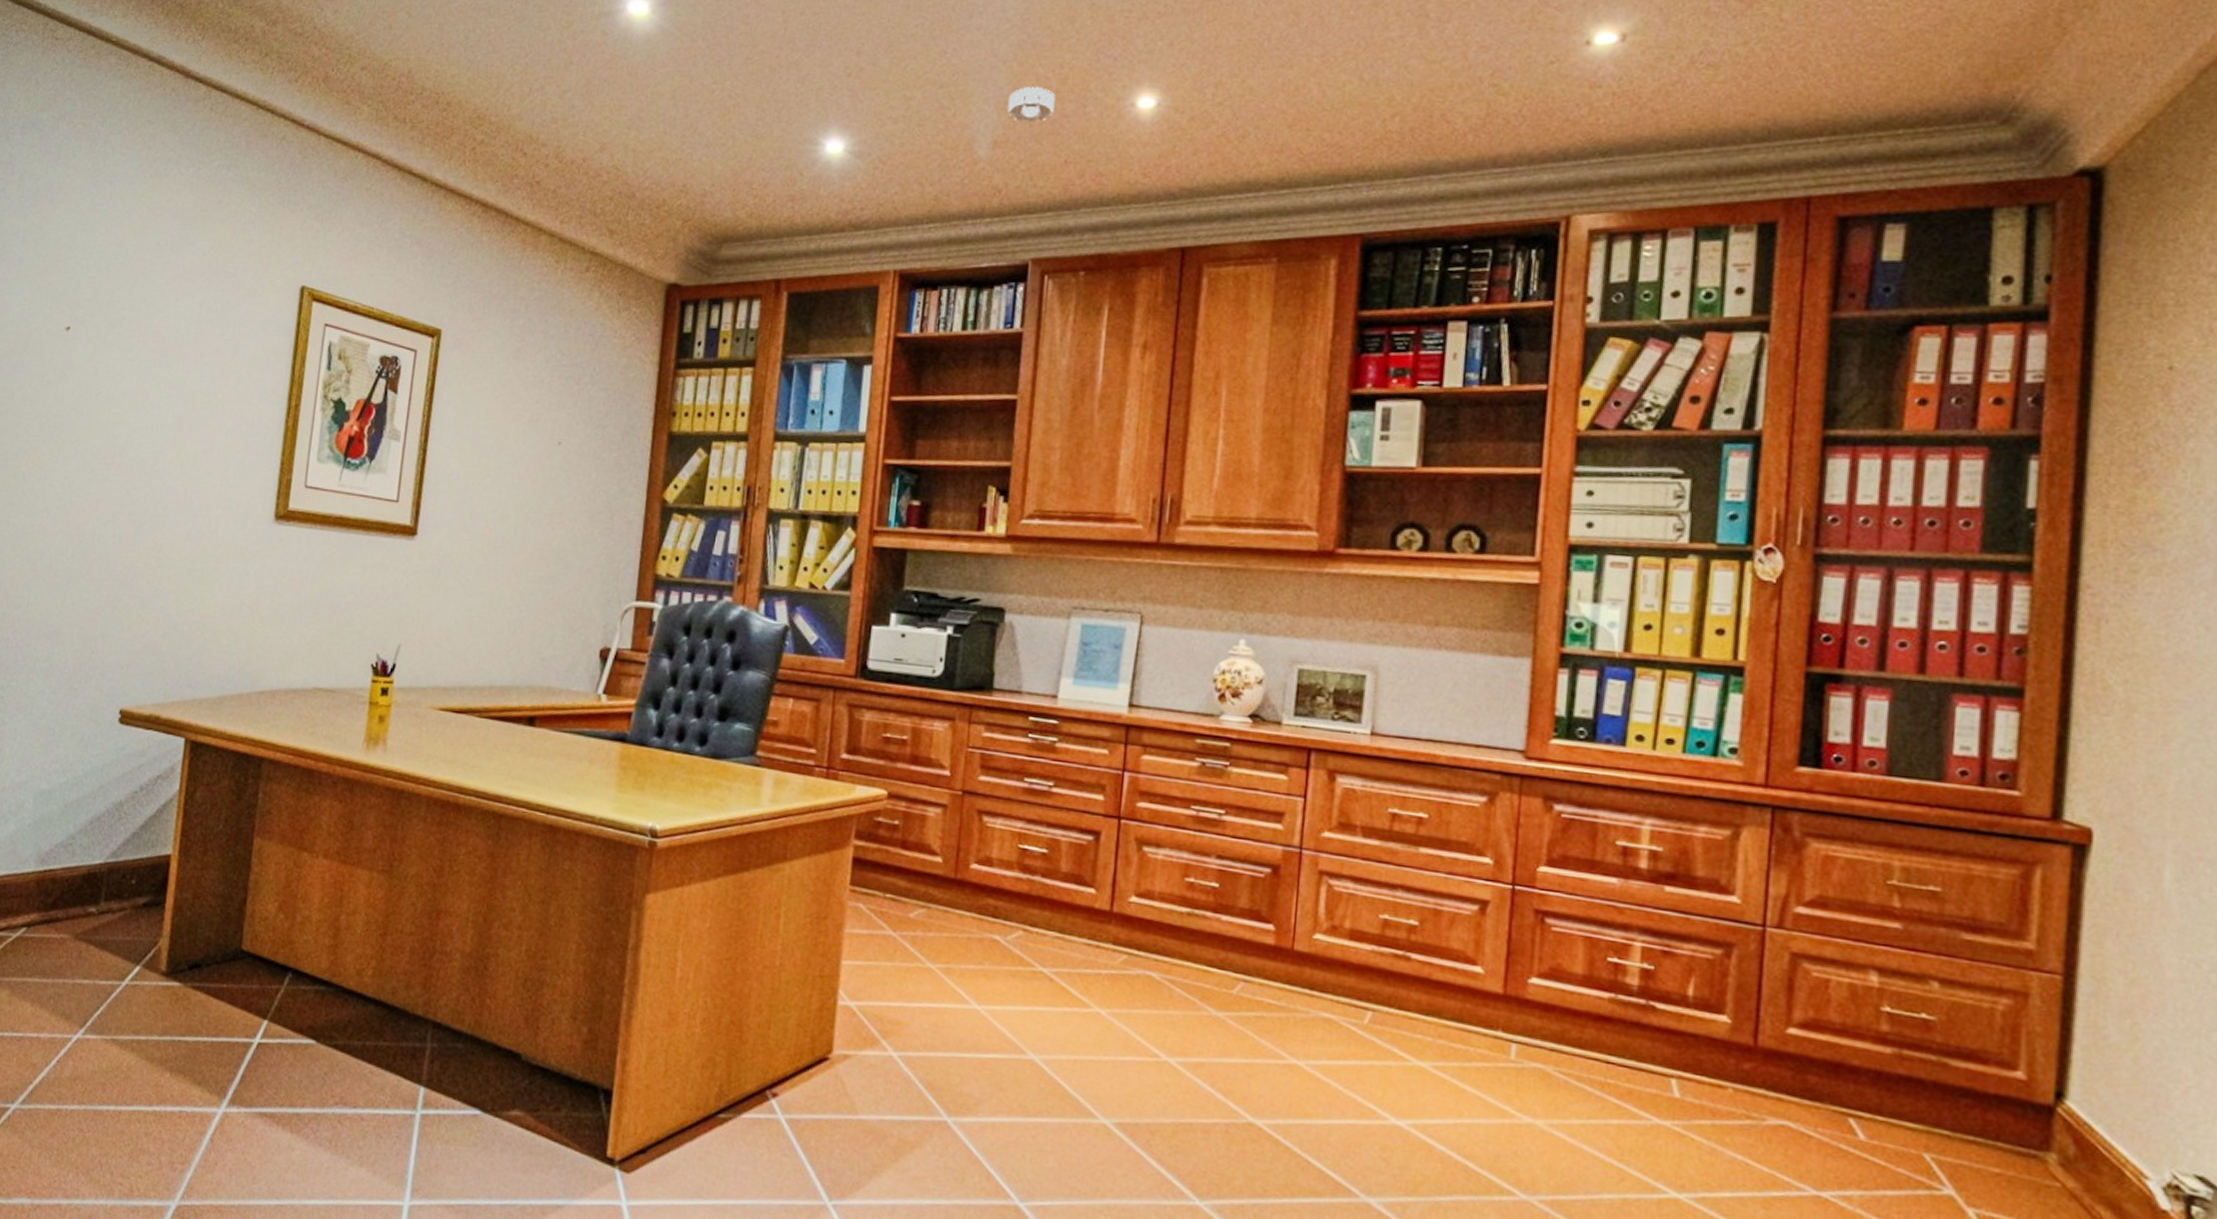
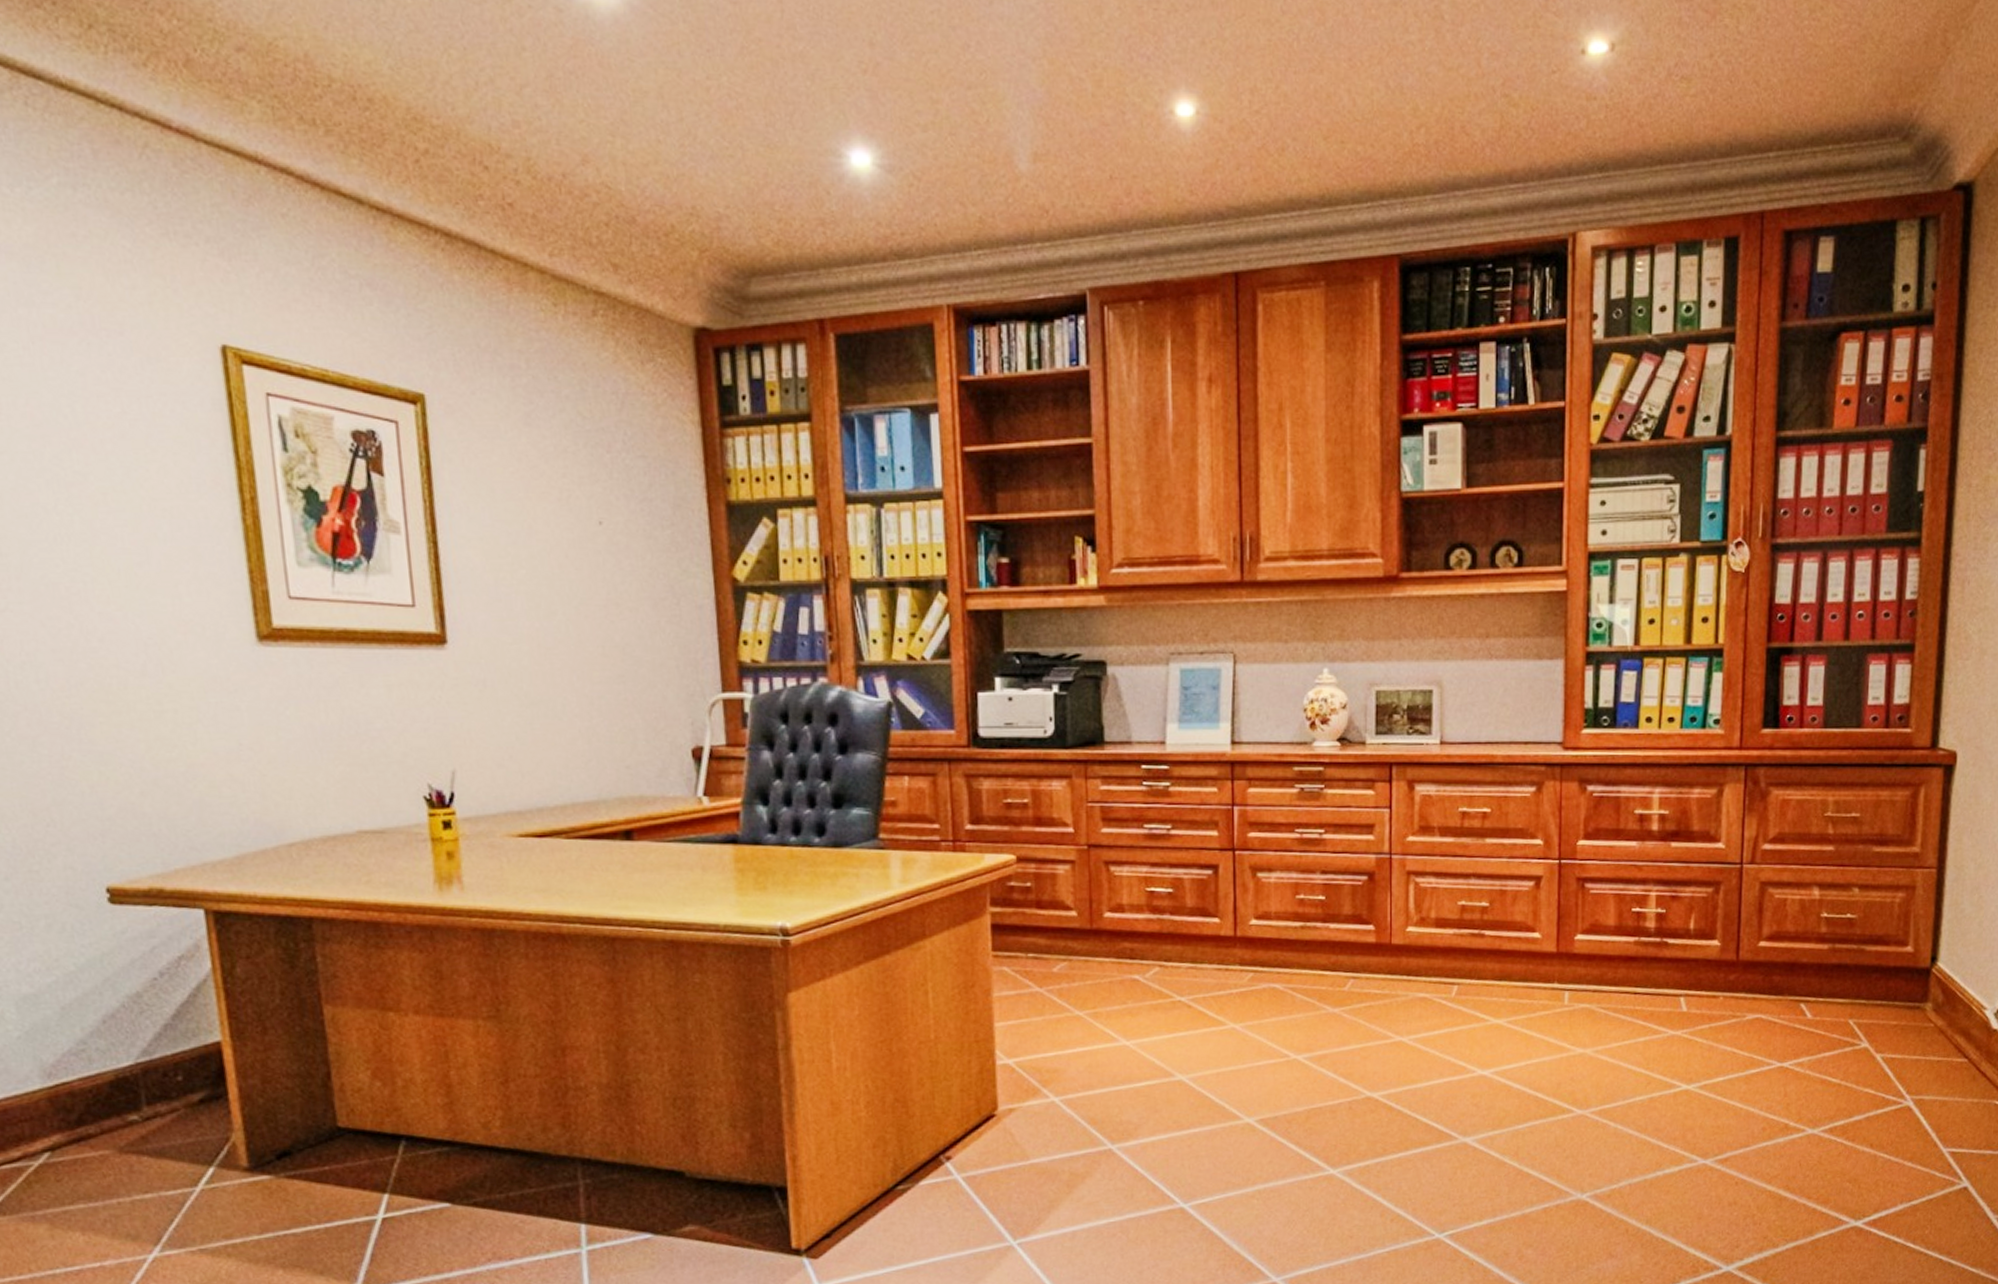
smoke detector: present [1008,87,1055,123] -> none [1044,89,1092,132]

